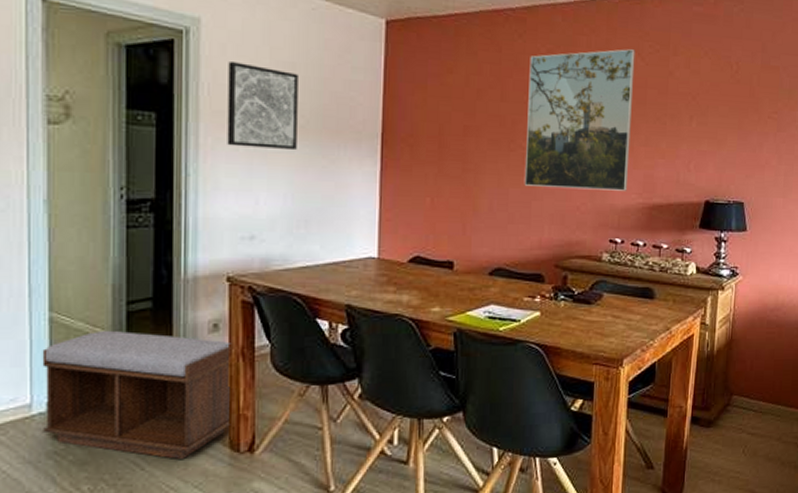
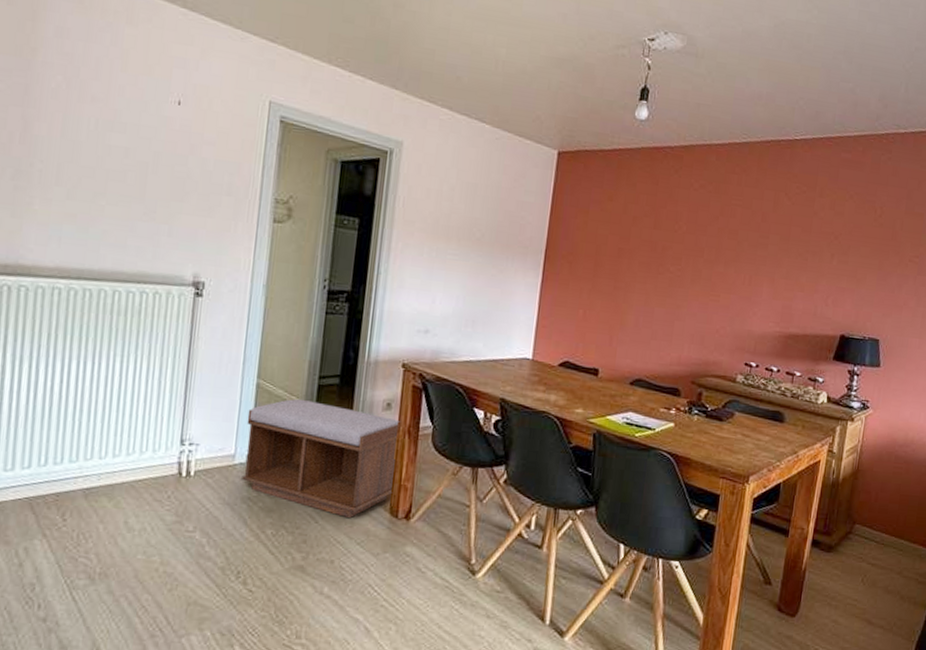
wall art: present [227,62,298,151] -> none [414,180,479,259]
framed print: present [524,49,635,191] -> none [669,188,783,319]

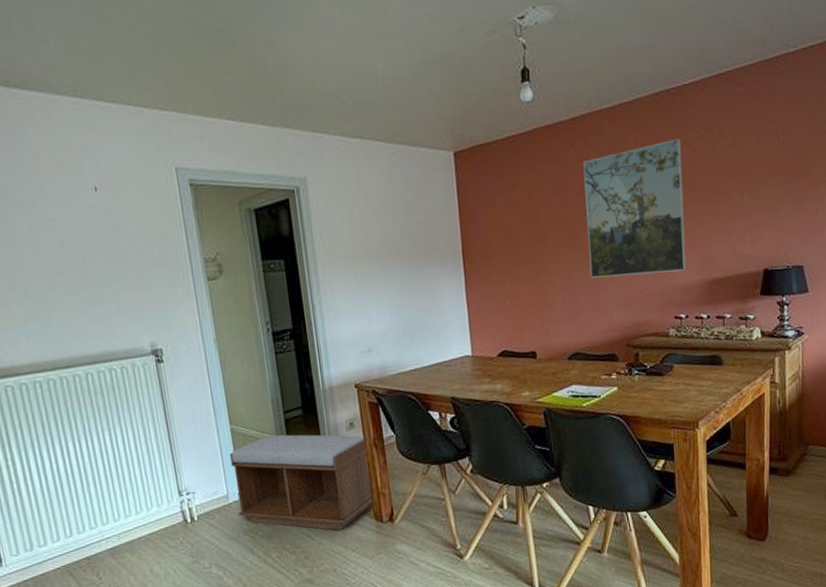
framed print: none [669,188,783,319] -> present [583,139,687,278]

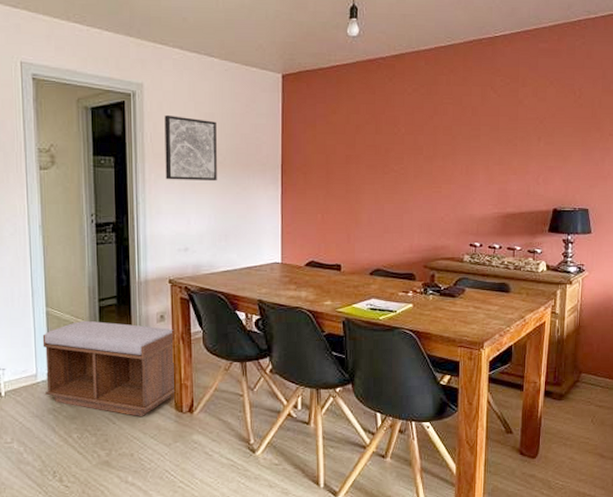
wall art: none [332,208,395,279] -> present [164,116,217,182]
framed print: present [583,139,687,278] -> none [396,84,489,203]

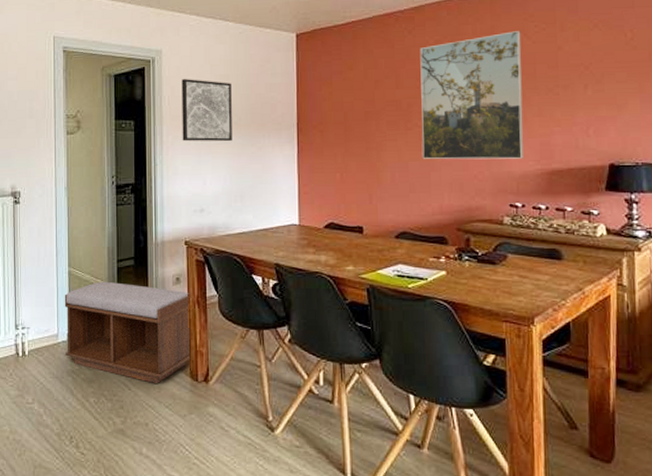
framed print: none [396,84,489,203] -> present [420,31,524,160]

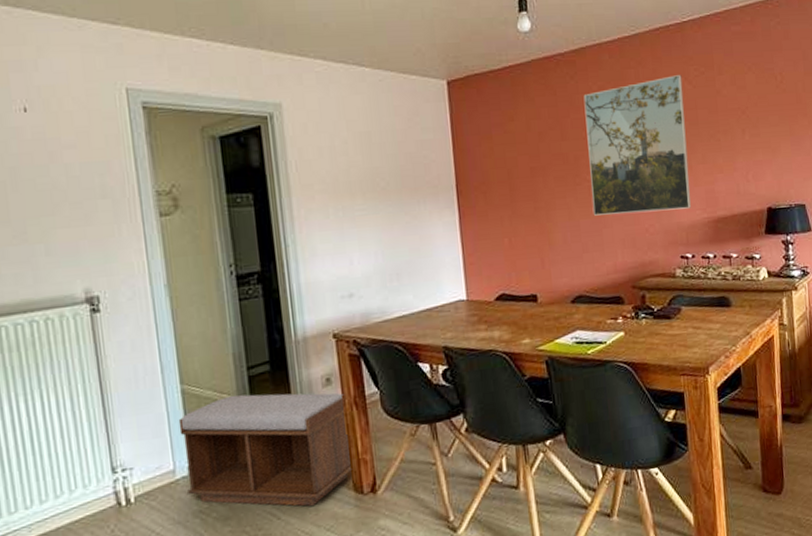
wall art: present [181,79,232,142] -> none [311,138,381,215]

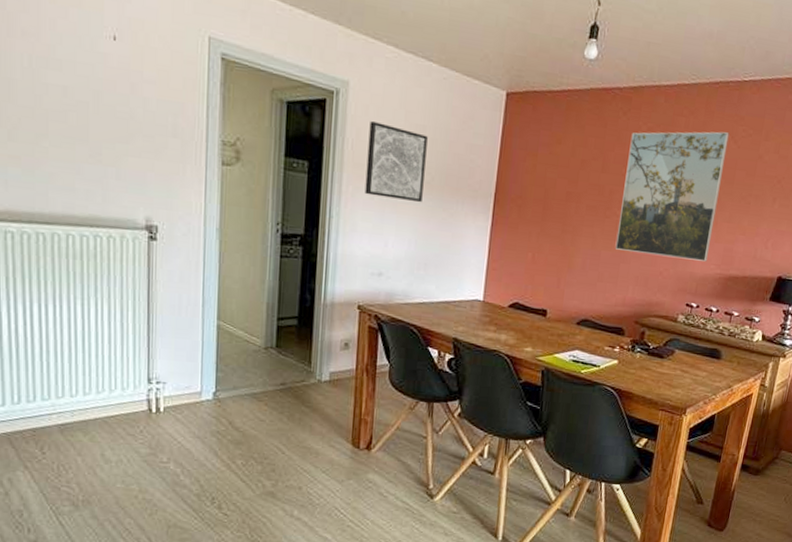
bench: present [178,393,353,506] -> none [210,339,358,449]
wall art: none [311,138,381,215] -> present [365,121,428,203]

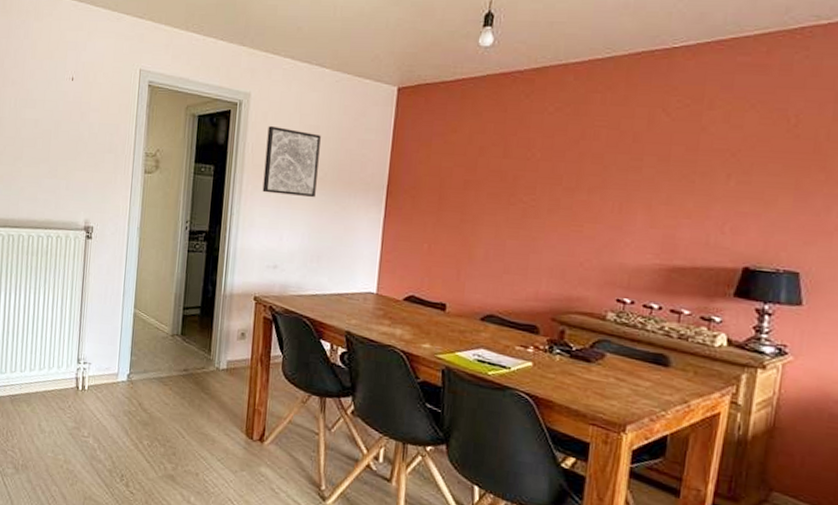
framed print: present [615,131,730,262] -> none [522,105,659,250]

